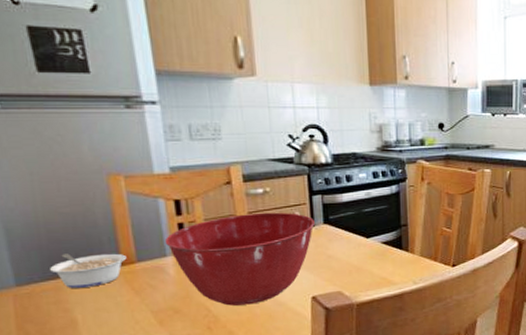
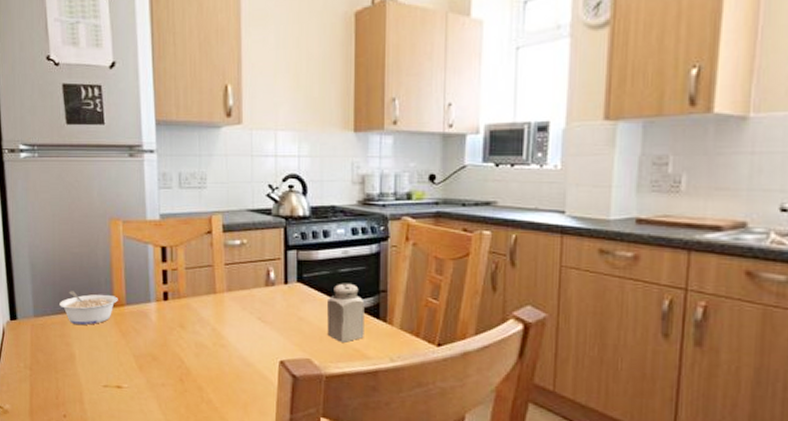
mixing bowl: present [164,212,315,306] -> none [150,265,288,361]
salt shaker: none [354,221,390,273] -> present [327,283,365,342]

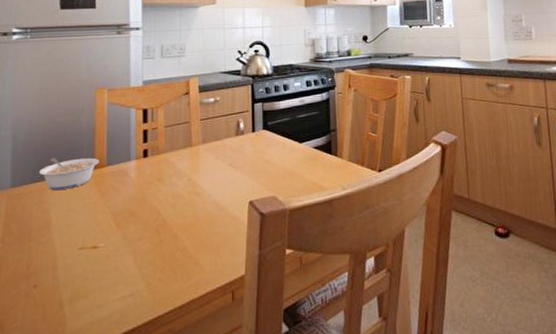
salt shaker: present [327,283,365,342] -> none [289,126,320,178]

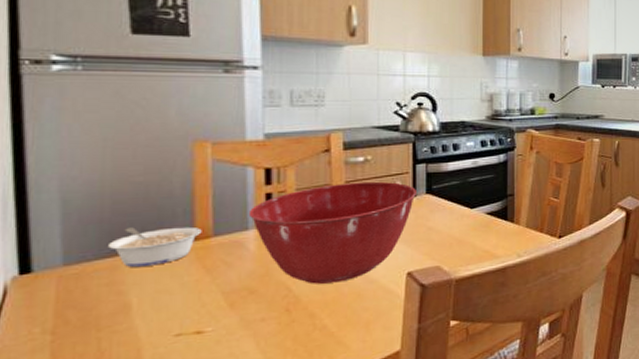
mixing bowl: none [131,119,255,209] -> present [248,181,416,284]

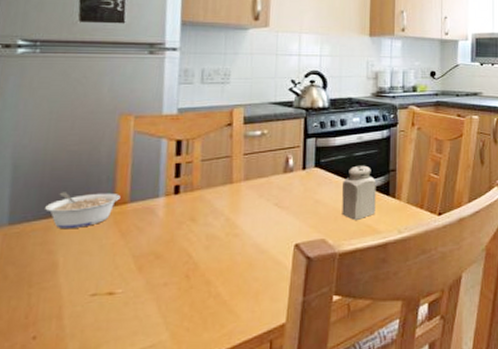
mixing bowl: present [248,181,416,284] -> none [160,154,306,252]
salt shaker: none [457,190,493,246] -> present [342,165,376,220]

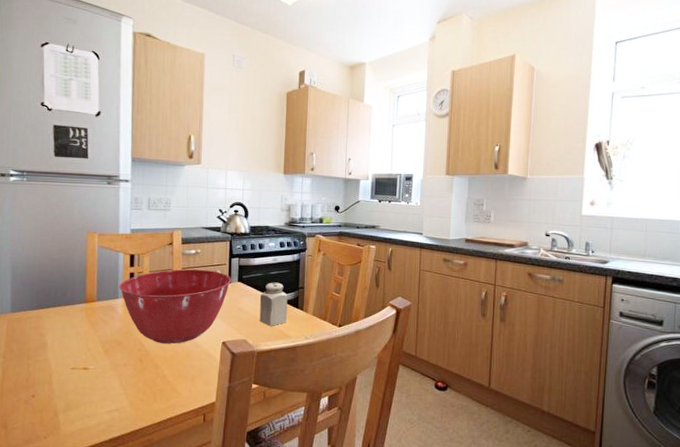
legume: present [44,192,121,230] -> none [35,290,90,319]
mixing bowl: none [160,154,306,252] -> present [118,269,231,344]

